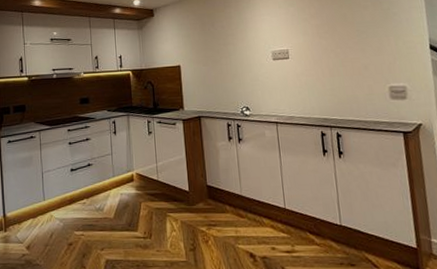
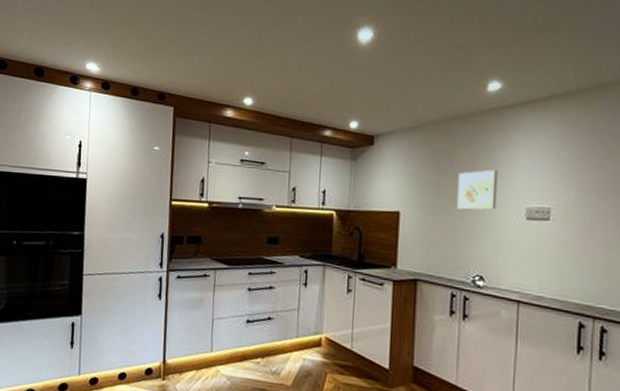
wall art: none [220,26,251,59] -> present [457,170,498,210]

